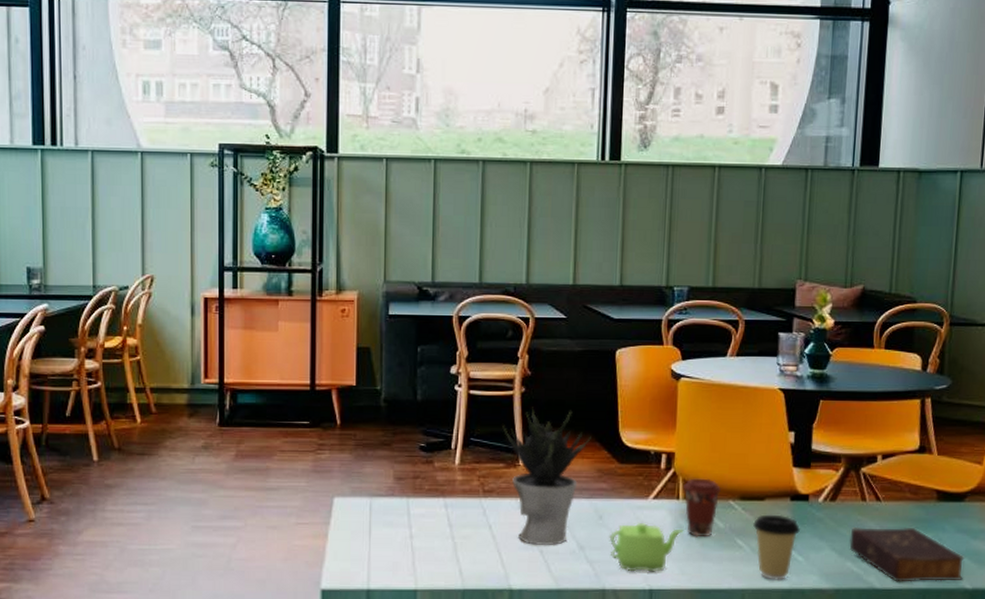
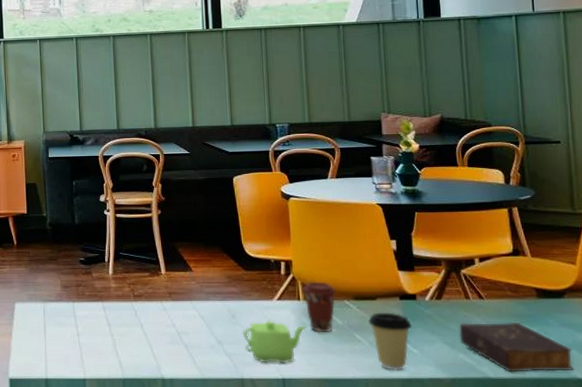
potted plant: present [502,407,591,546] -> none [145,226,219,342]

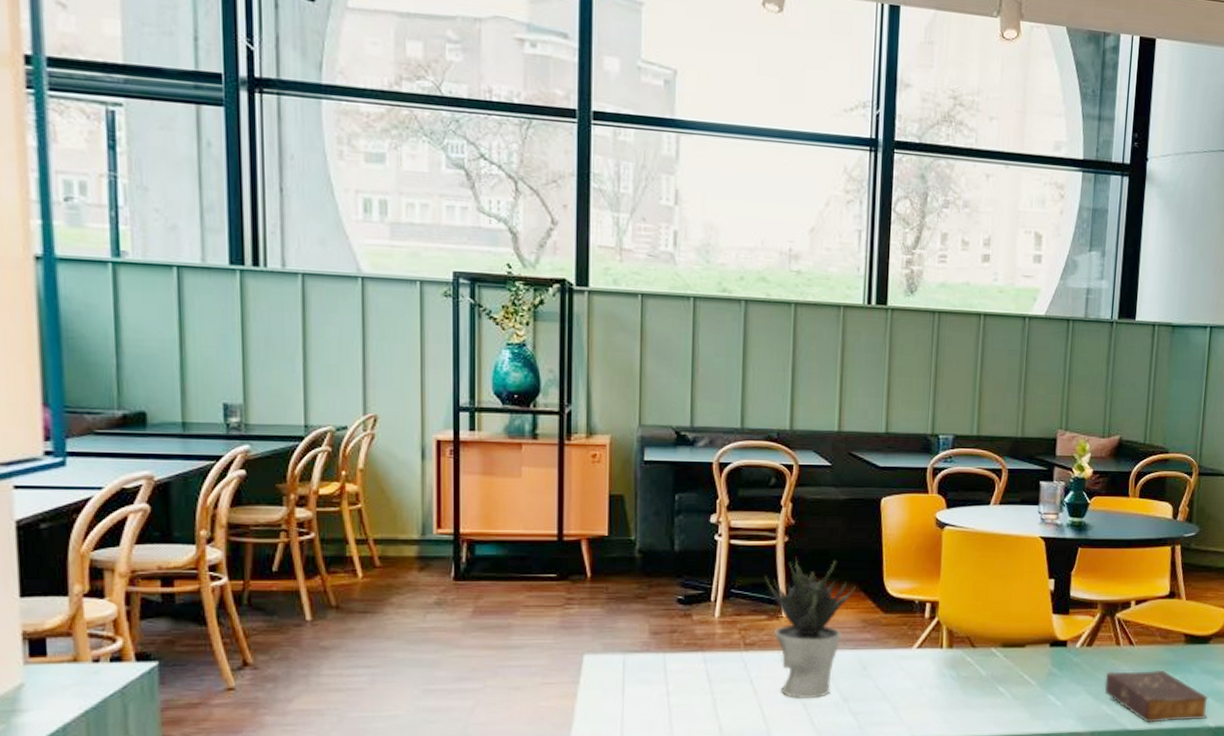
potted plant: none [145,226,219,342] -> present [764,556,856,699]
teapot: present [242,320,307,363] -> none [873,672,947,722]
coffee cup: present [303,282,336,333] -> none [947,626,983,686]
coffee cup: present [367,312,413,371] -> none [1013,661,1060,725]

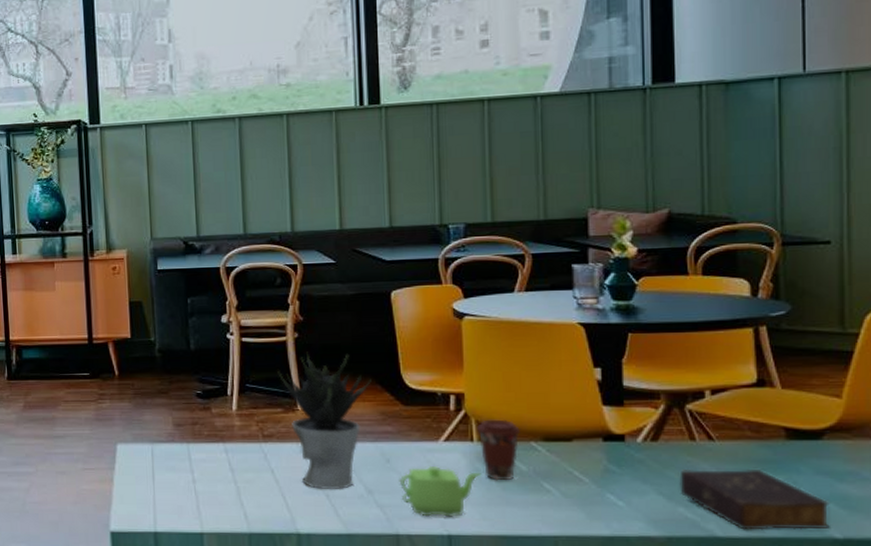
teapot: none [873,672,947,722] -> present [399,465,481,517]
coffee cup: none [947,626,983,686] -> present [477,419,520,481]

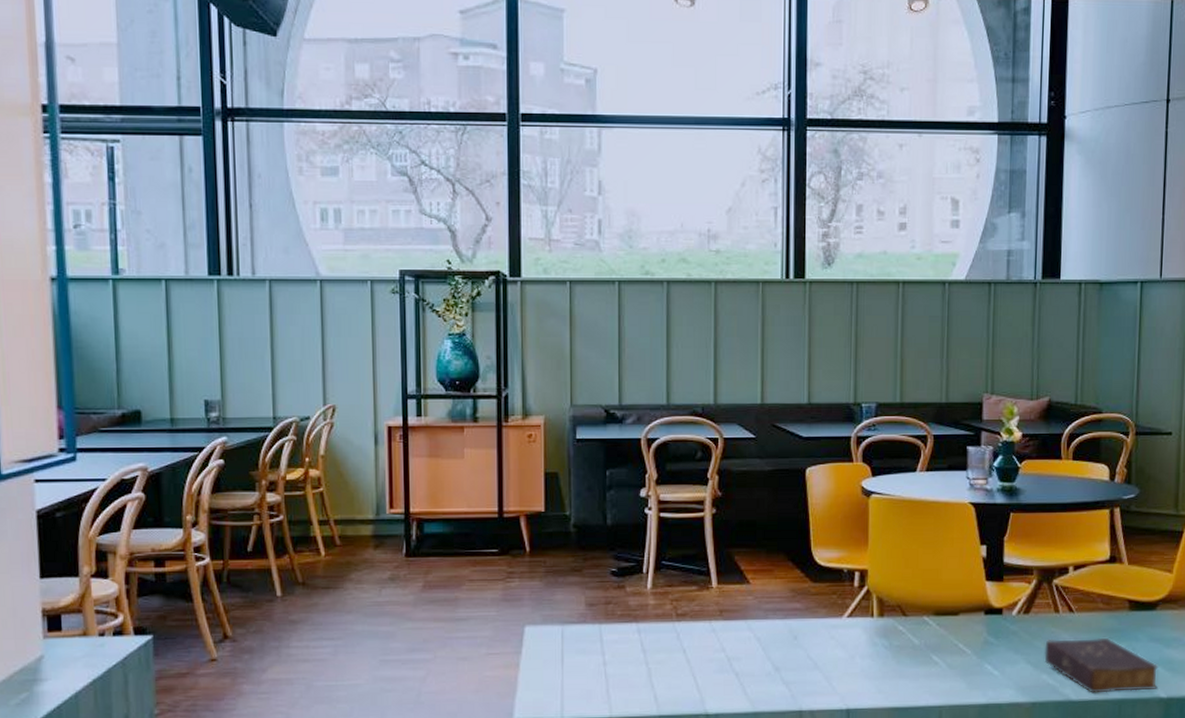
potted plant: present [277,352,371,490] -> none [694,528,784,669]
teapot: present [399,465,481,517] -> none [804,641,879,692]
coffee cup: present [477,419,520,481] -> none [878,595,915,655]

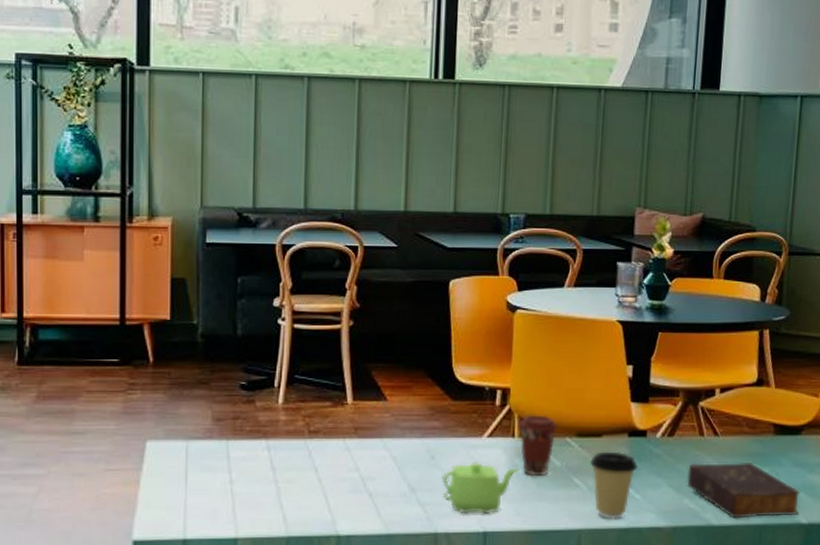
teapot: none [804,641,879,692] -> present [442,462,519,514]
coffee cup: none [878,595,915,655] -> present [519,415,557,477]
coffee cup: none [947,629,996,696] -> present [589,451,639,519]

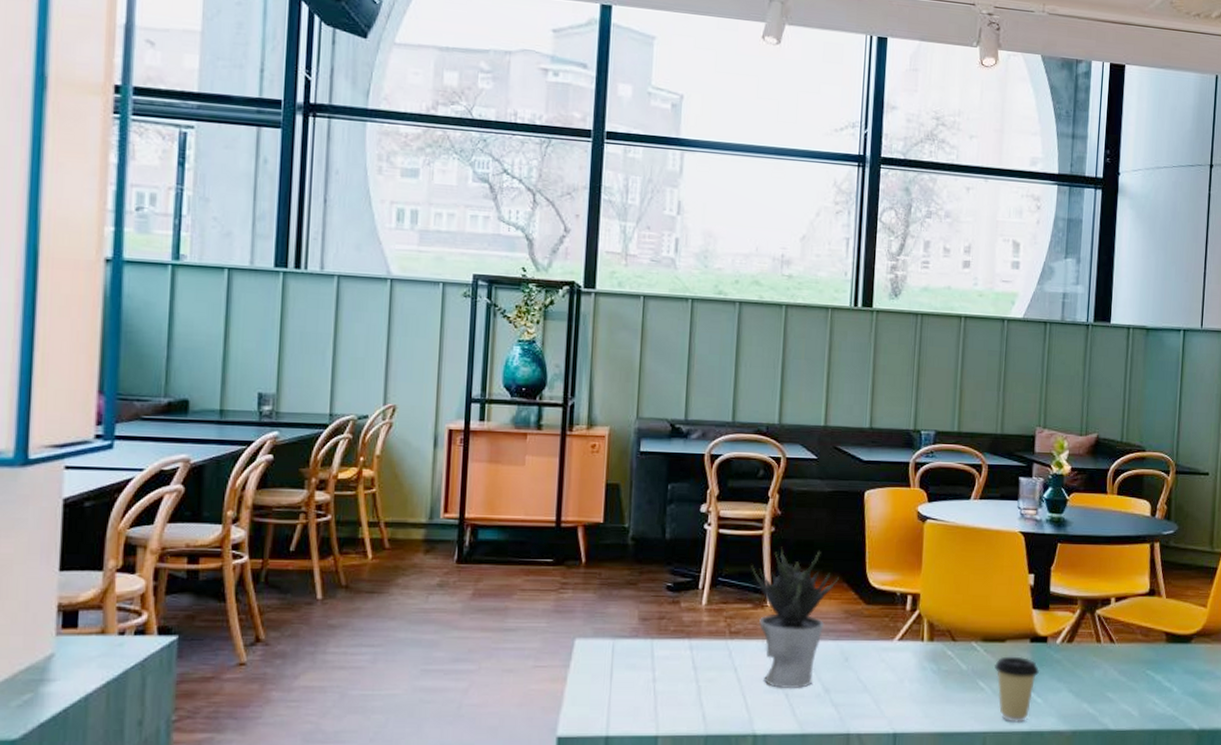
potted plant: none [329,341,423,489] -> present [751,547,839,689]
teapot: present [442,462,519,514] -> none [854,664,928,715]
coffee cup: present [519,415,557,477] -> none [928,620,964,680]
book: present [687,462,801,518] -> none [1085,668,1192,723]

